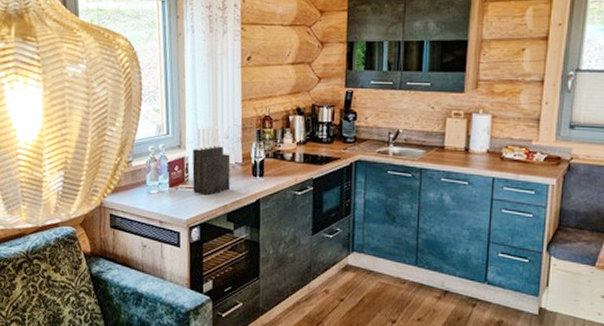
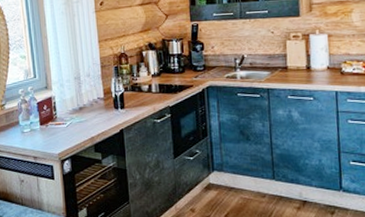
knife block: present [192,126,231,195] -> none [58,66,95,129]

